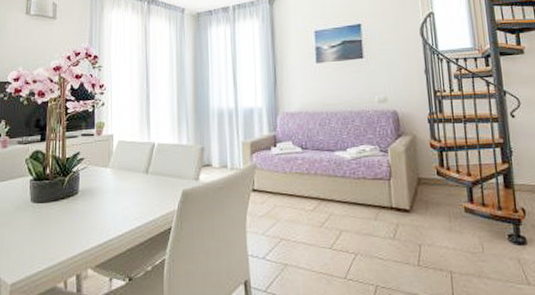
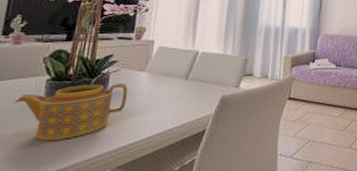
teapot: none [8,181,96,240] -> present [14,84,128,142]

